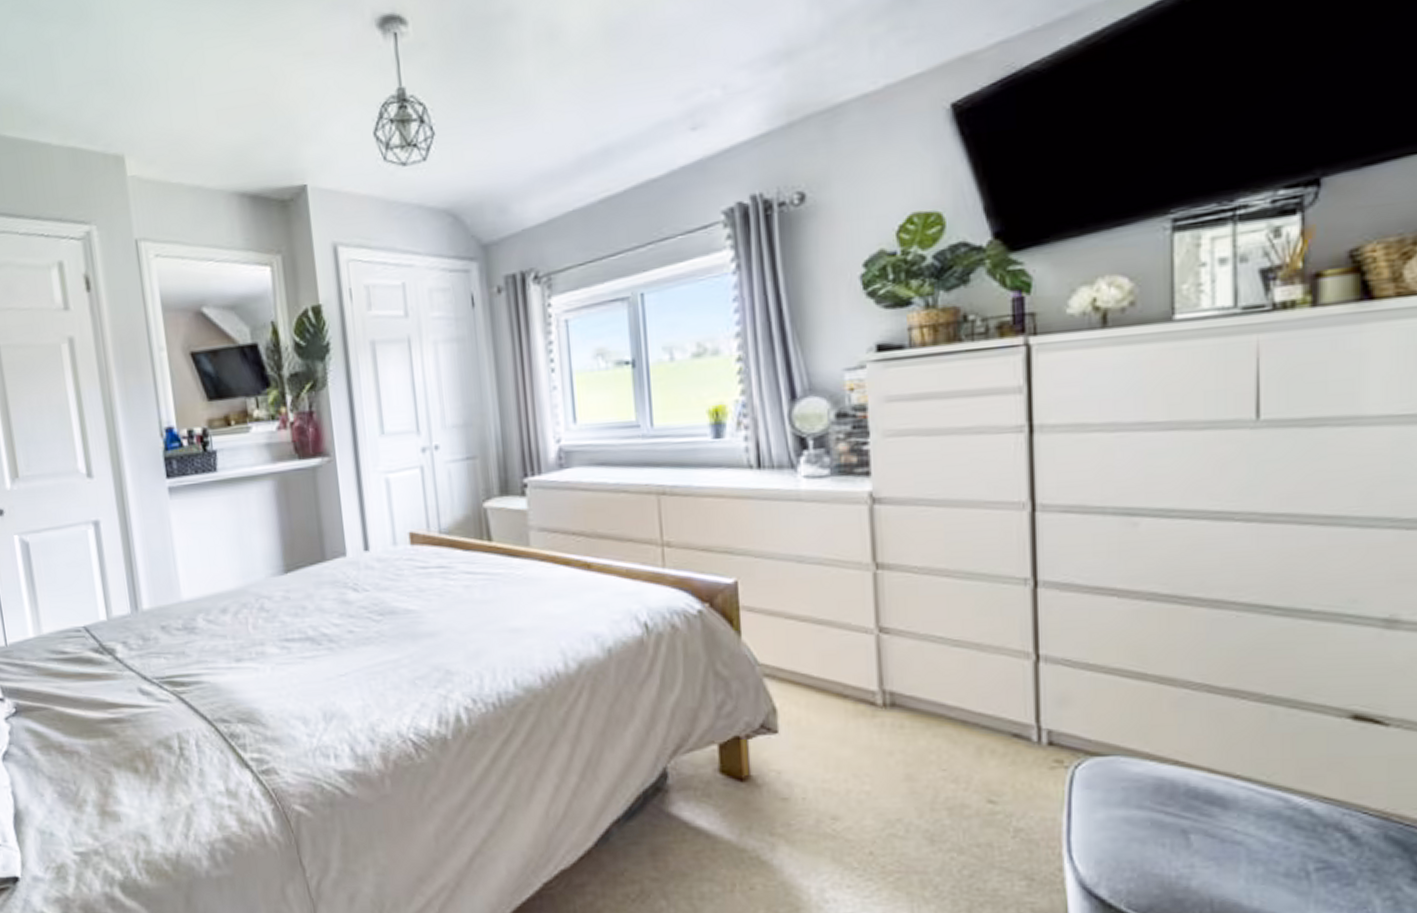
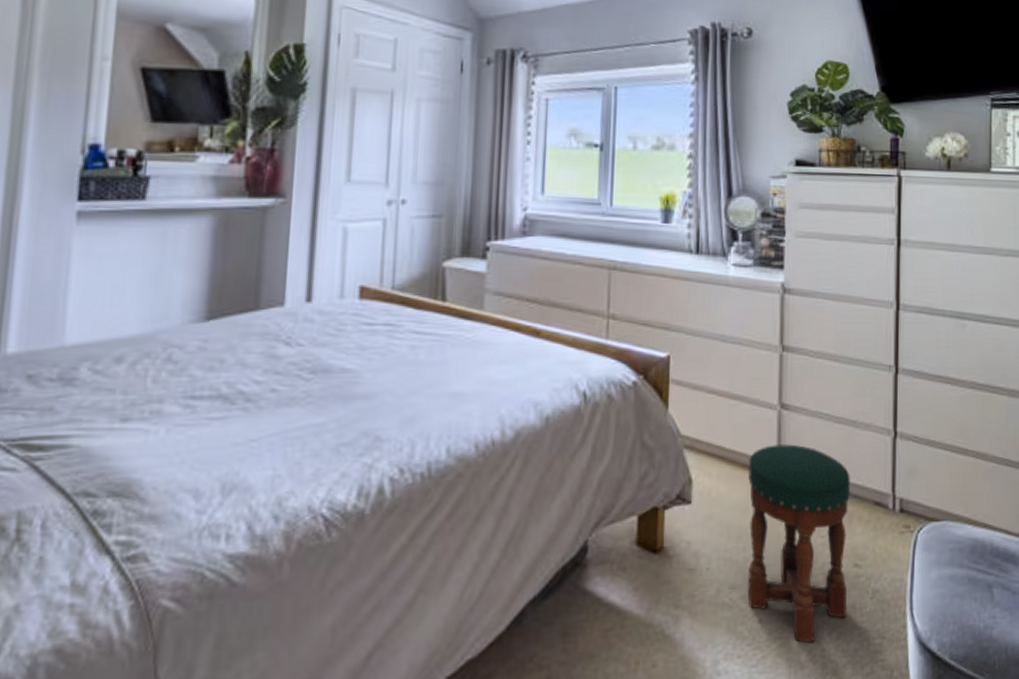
stool: none [843,671,980,879] -> present [748,444,851,643]

